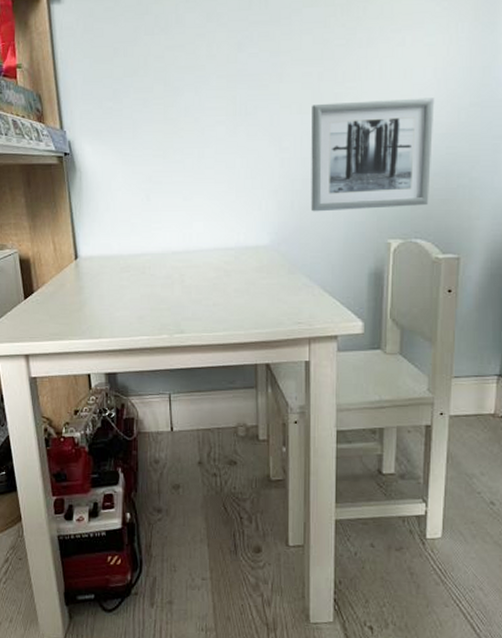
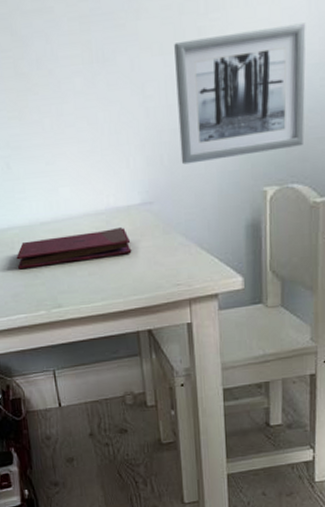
book: none [145,263,257,294] -> present [16,226,132,270]

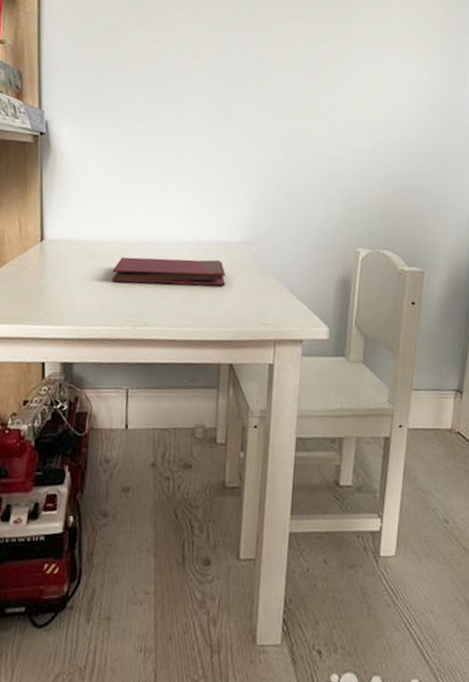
wall art: present [174,22,306,165] -> none [284,111,407,218]

